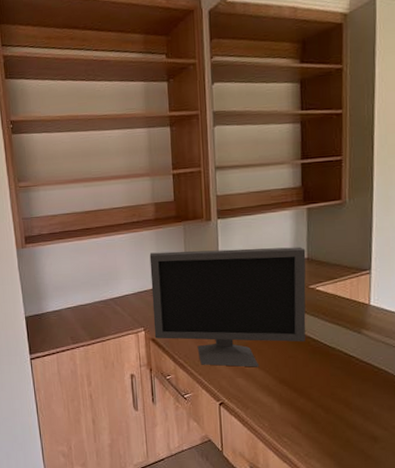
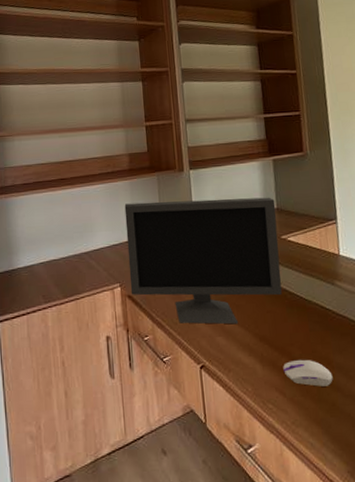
computer mouse: none [300,400,350,425] -> present [283,359,333,387]

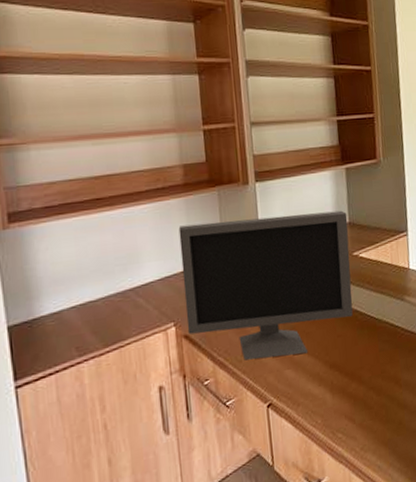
computer mouse: present [283,359,333,387] -> none [353,381,401,408]

